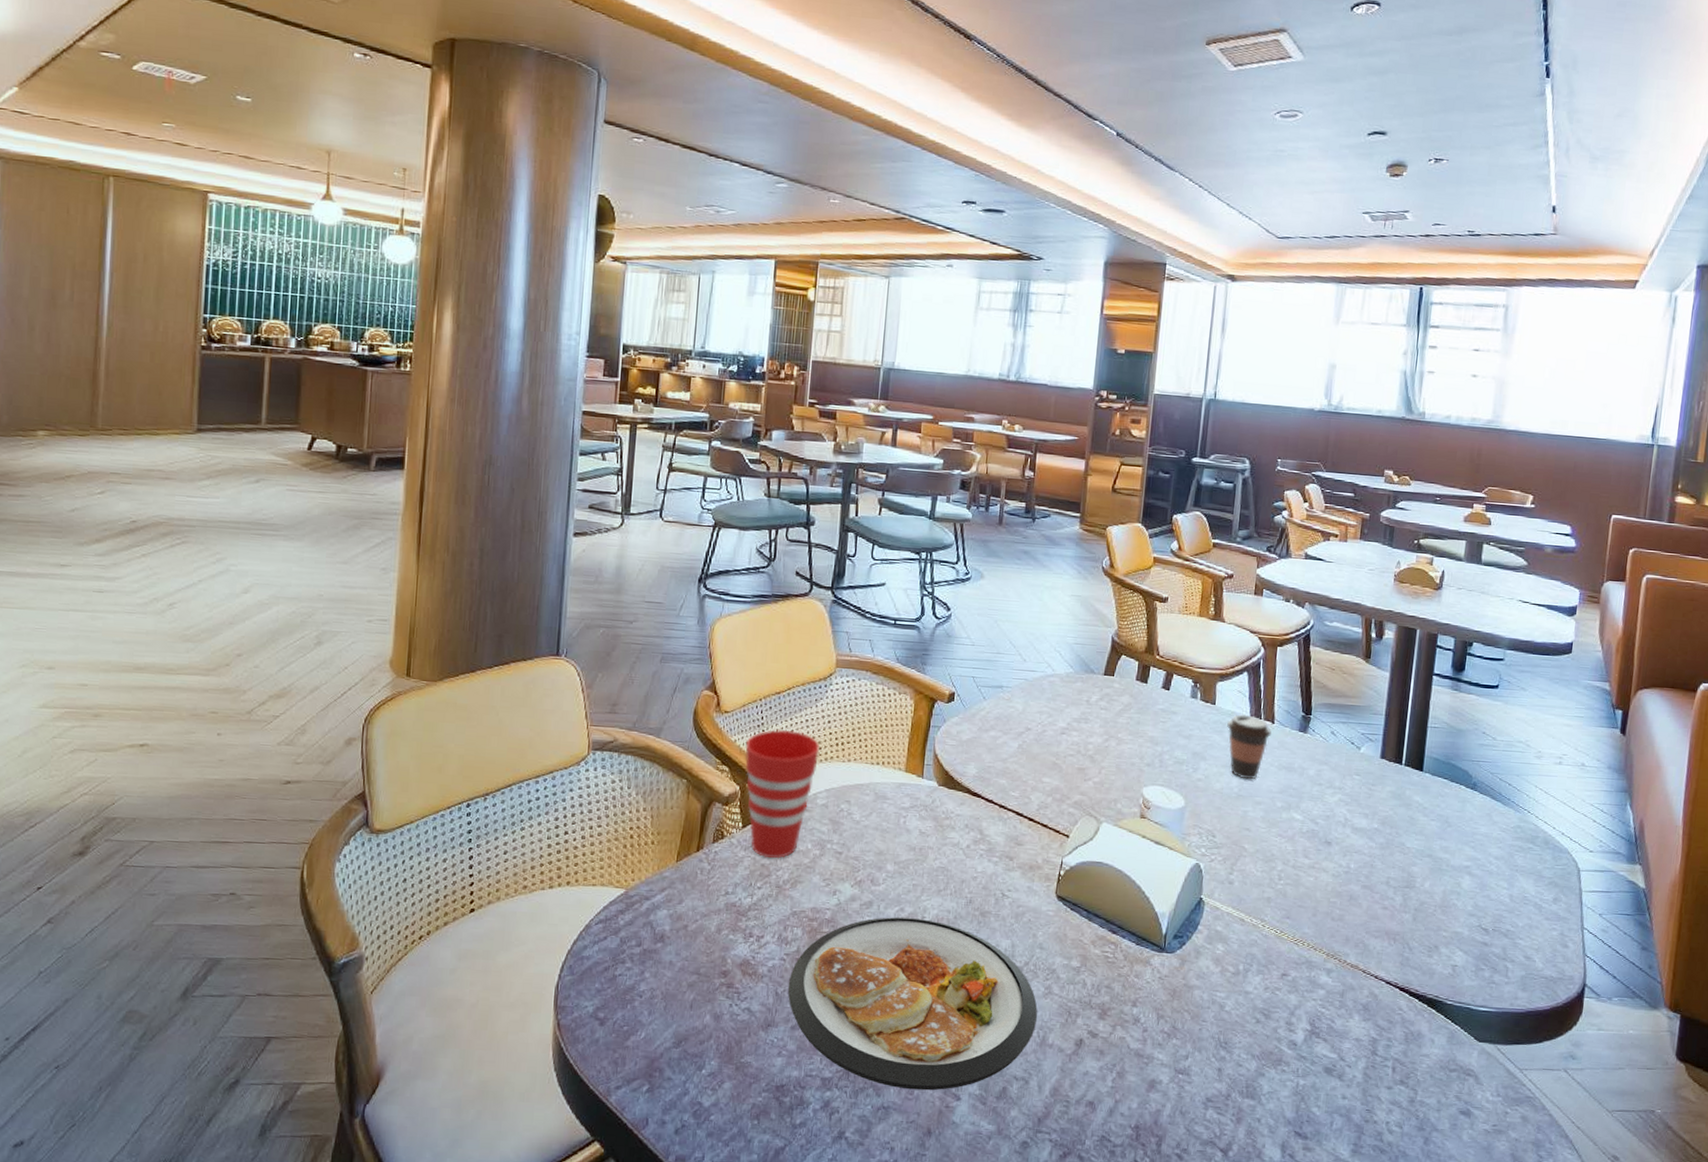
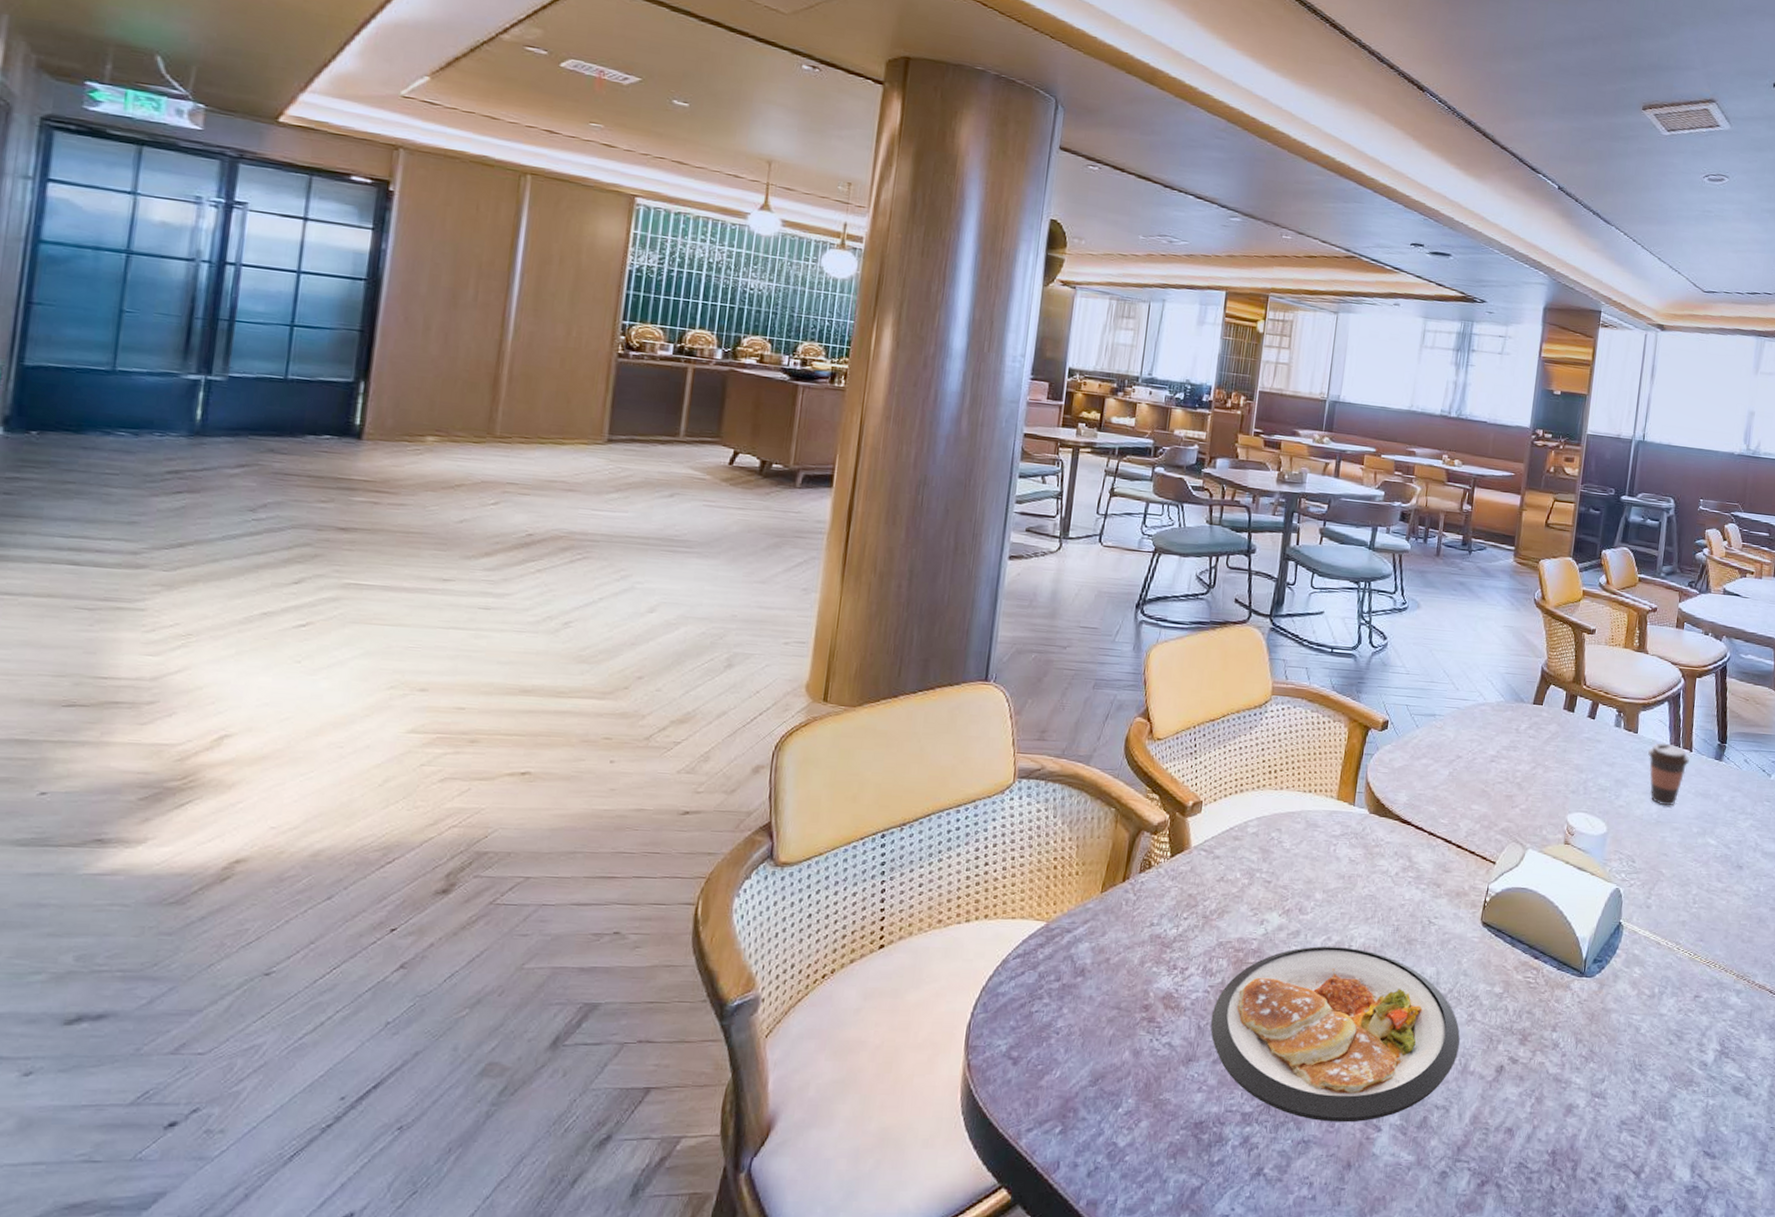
cup: present [745,729,821,859] -> none [1176,756,1253,889]

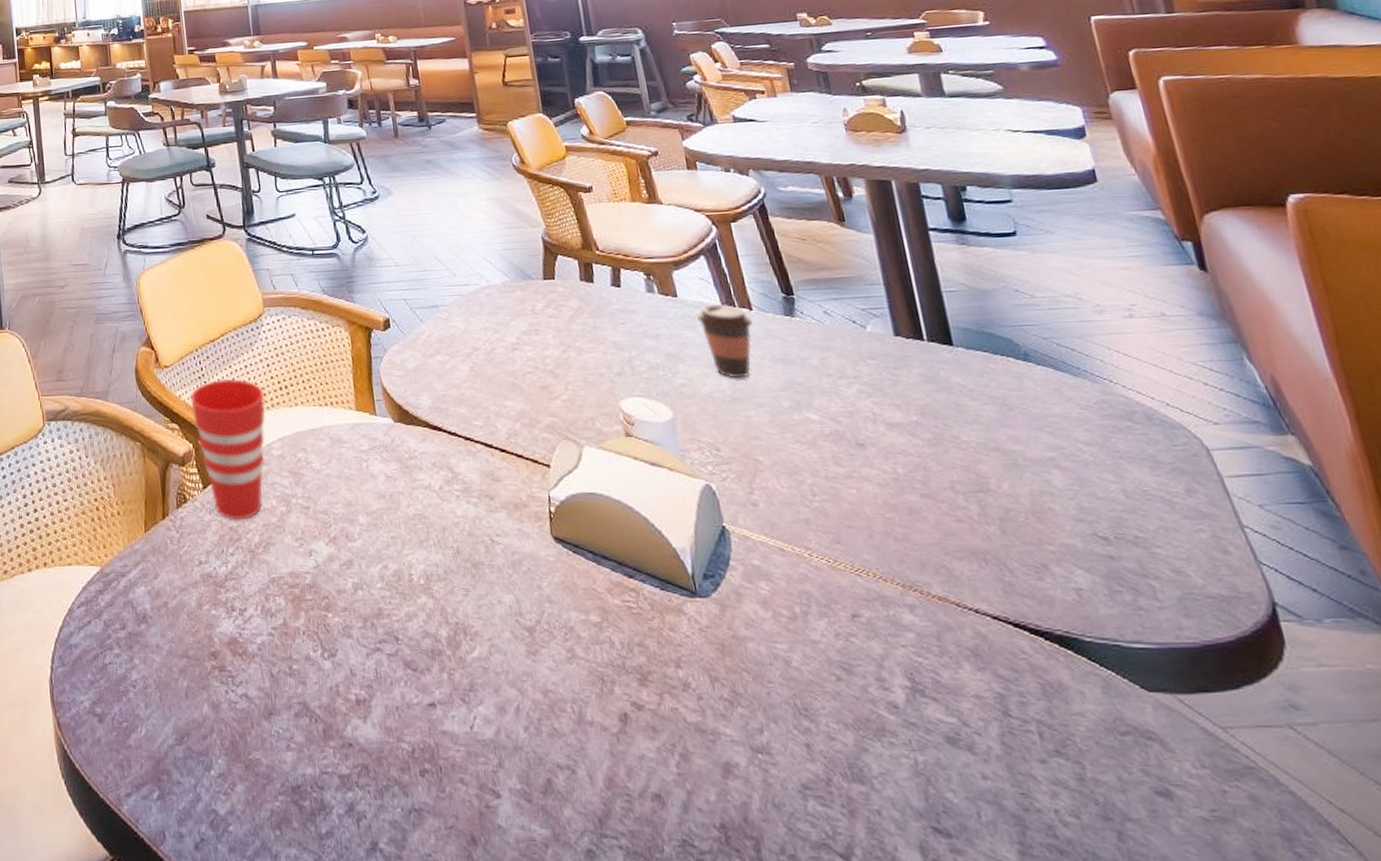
cup: none [1176,756,1253,889] -> present [190,378,265,520]
dish: present [1210,946,1460,1123] -> none [282,577,568,787]

